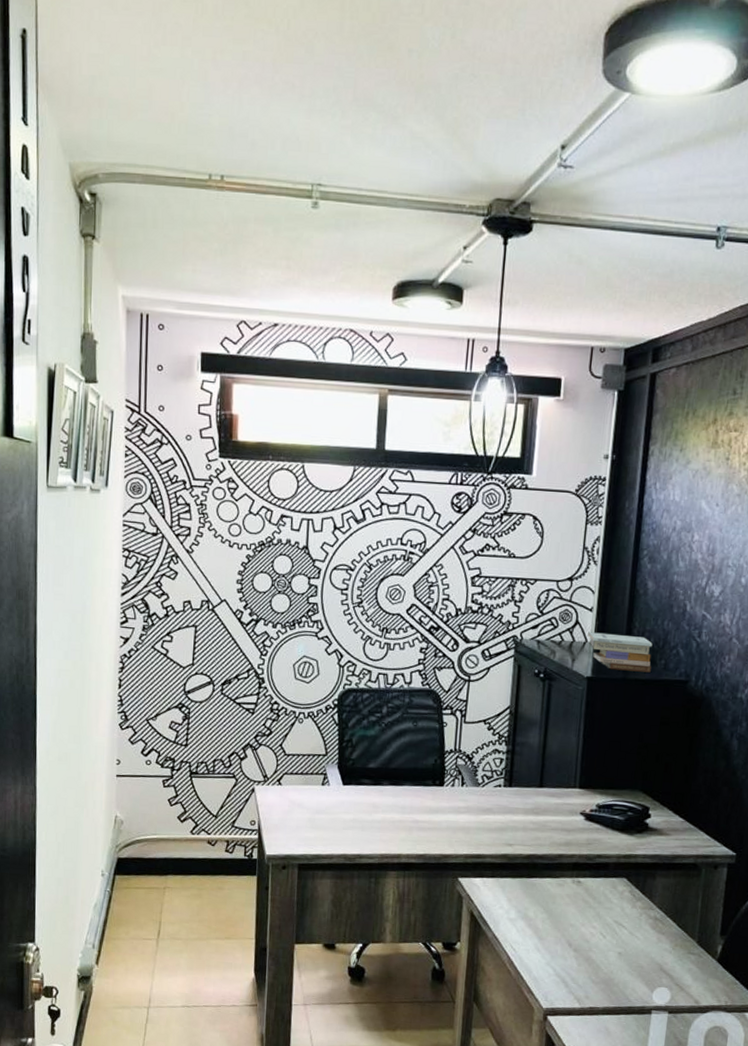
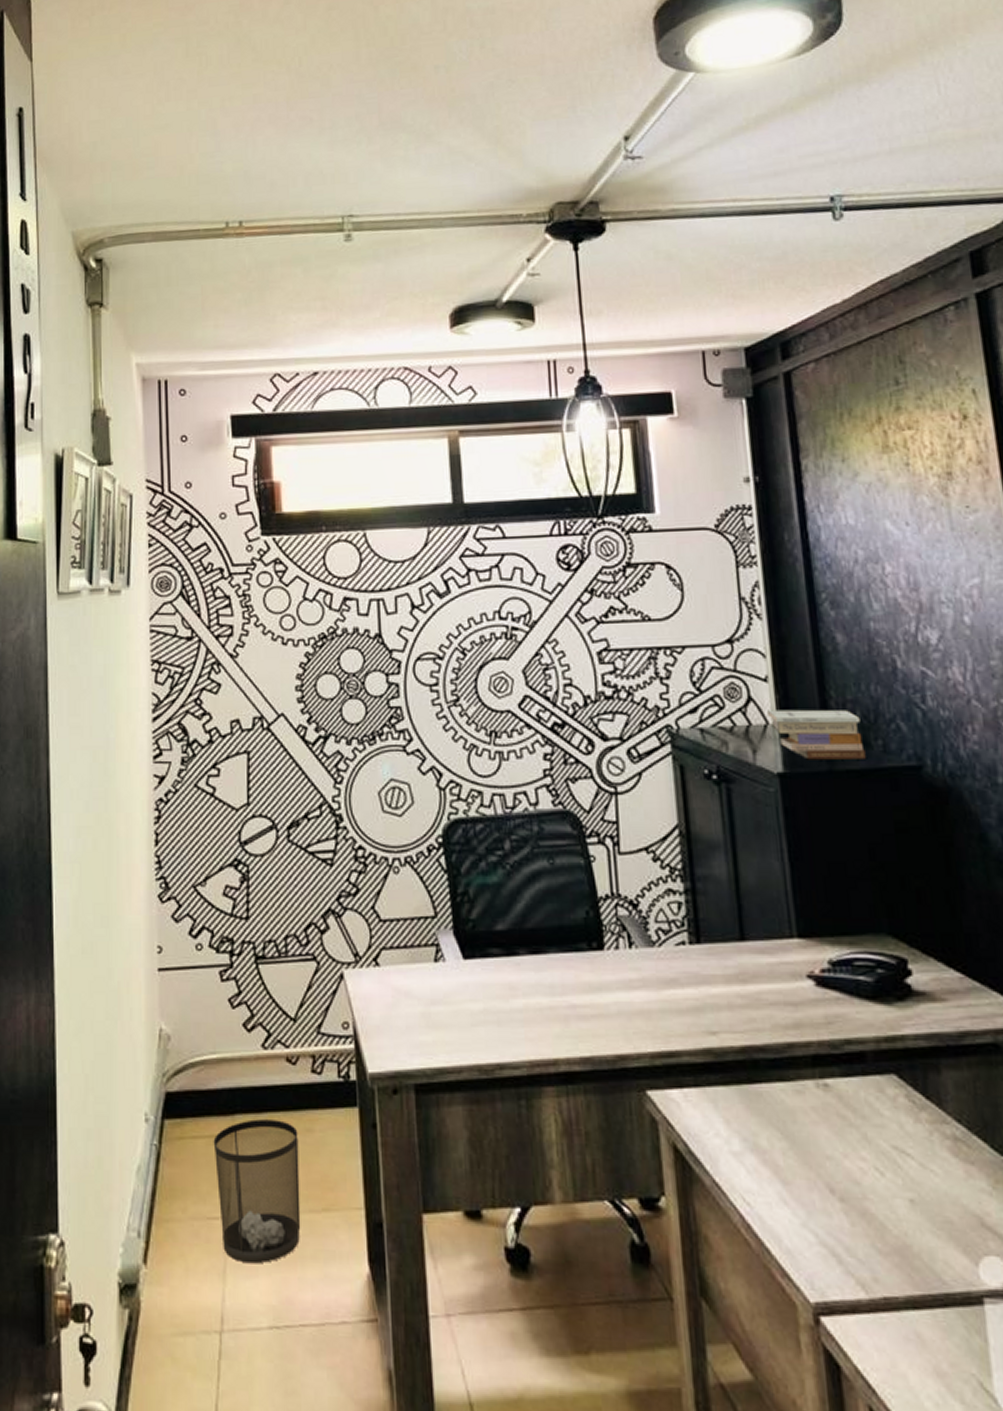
waste bin: none [150,879,212,968] -> present [213,1119,301,1264]

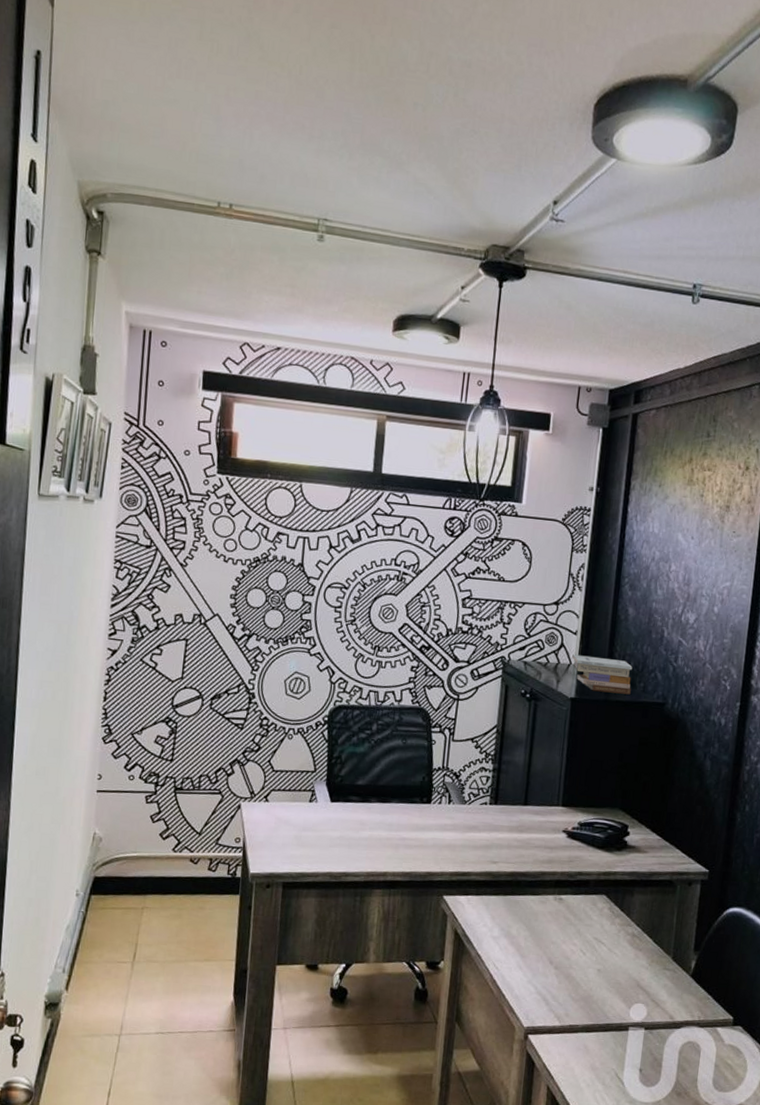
waste bin: present [213,1119,301,1264] -> none [127,898,193,993]

